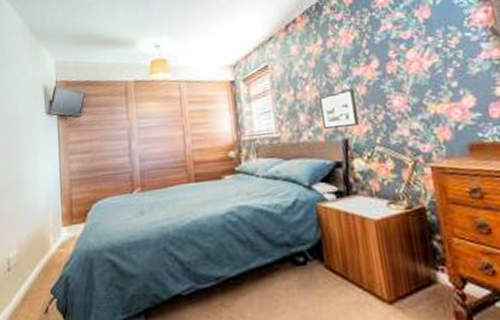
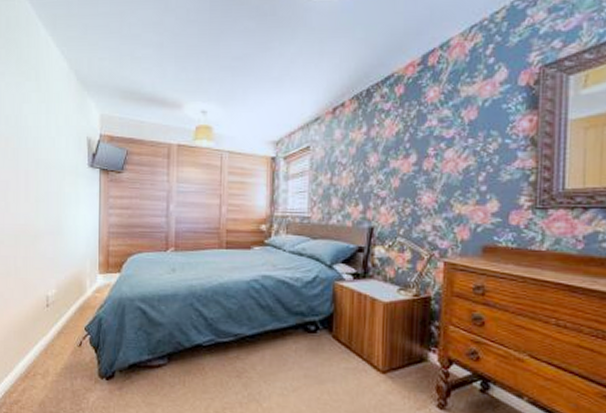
picture frame: present [320,89,360,130] -> none [353,180,389,216]

